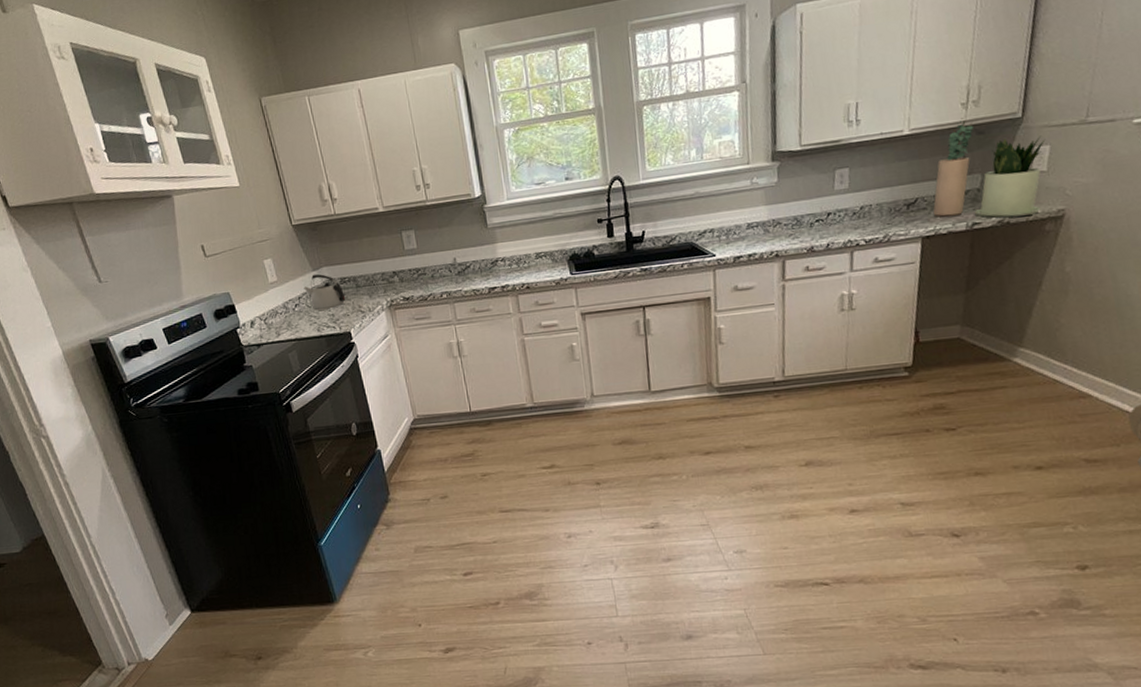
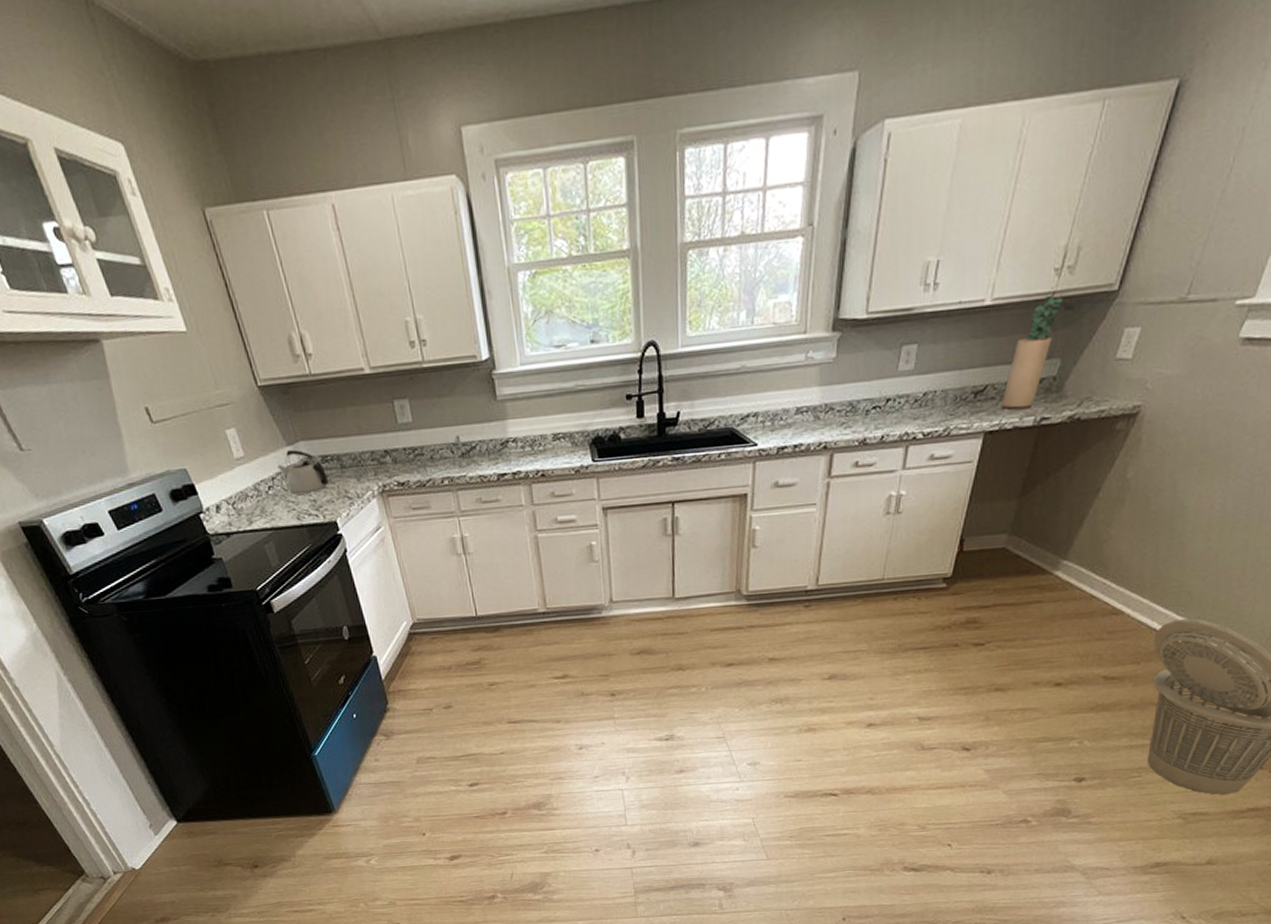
planter: present [974,135,1046,219] -> none [1045,314,1138,414]

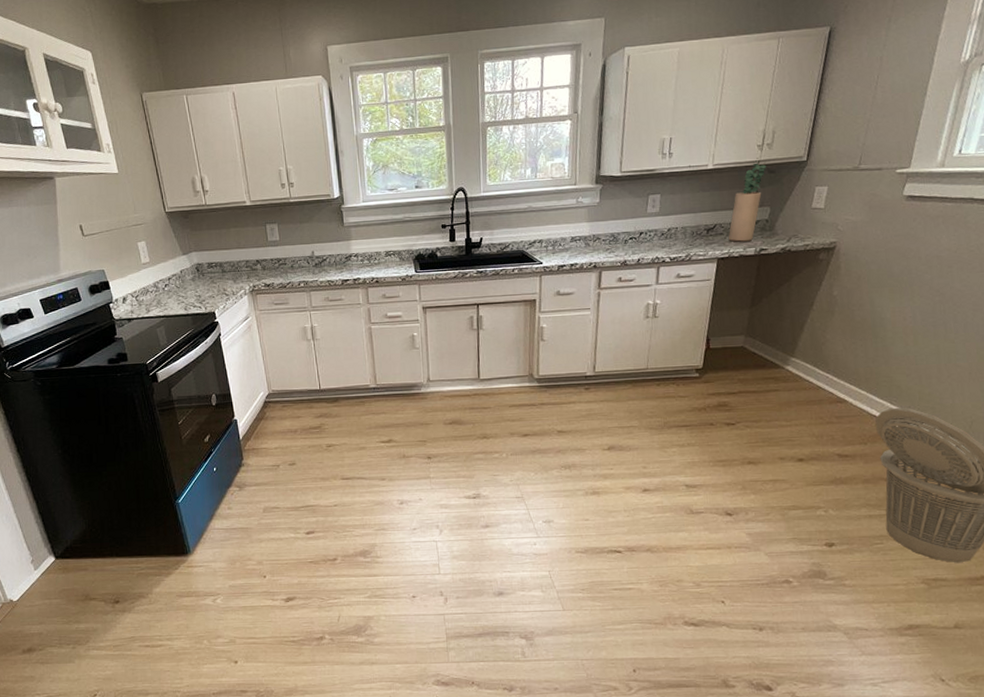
kettle: present [277,449,329,496] -> none [174,258,212,292]

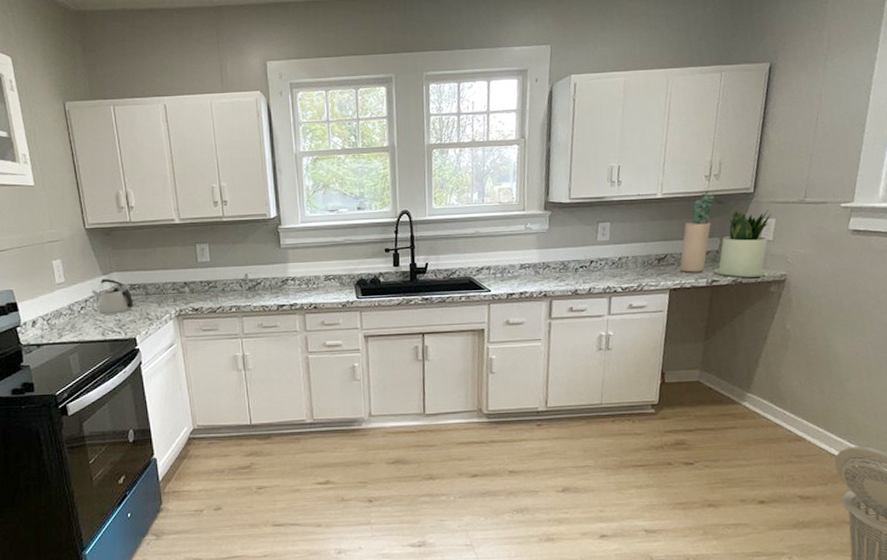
kettle: none [174,258,212,292] -> present [92,278,134,316]
planter: none [762,178,825,247] -> present [713,210,772,279]

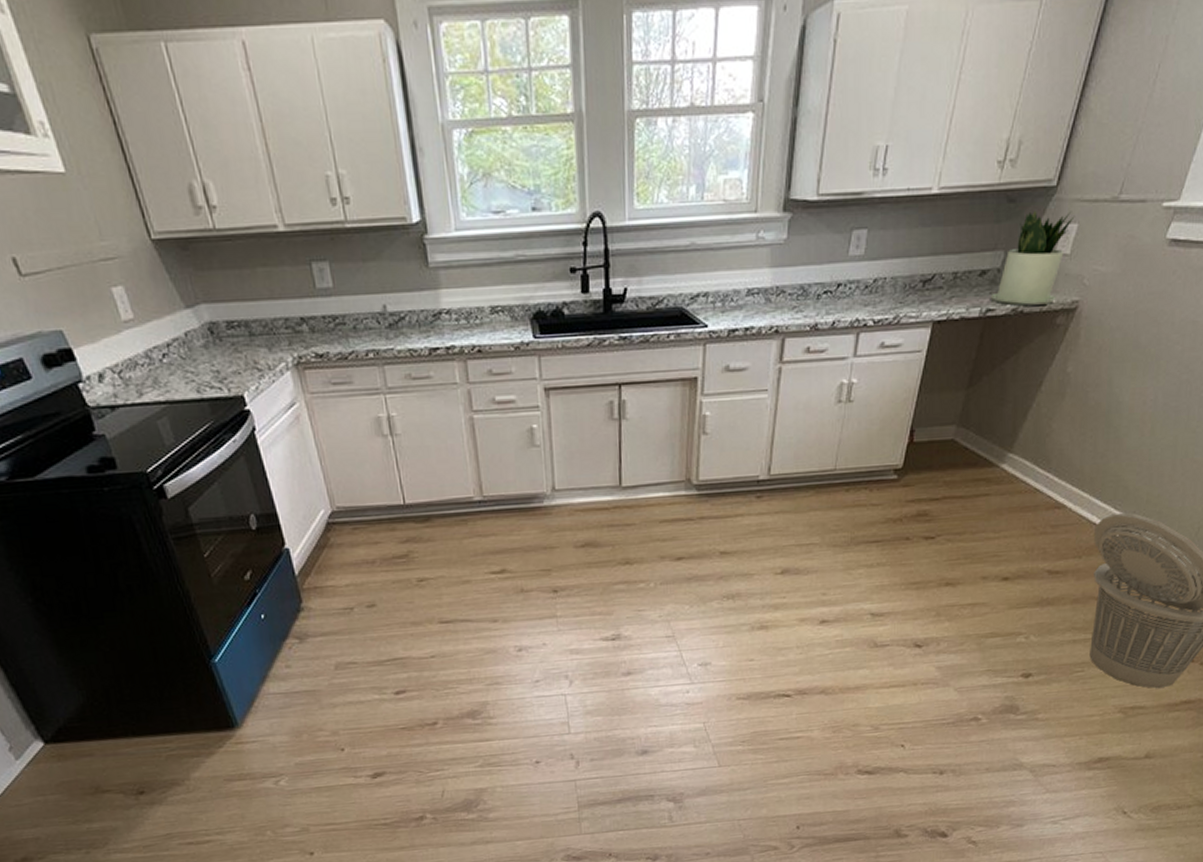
kettle: present [92,278,134,316] -> none [174,312,236,366]
vase: present [679,188,715,274] -> none [948,179,1007,301]

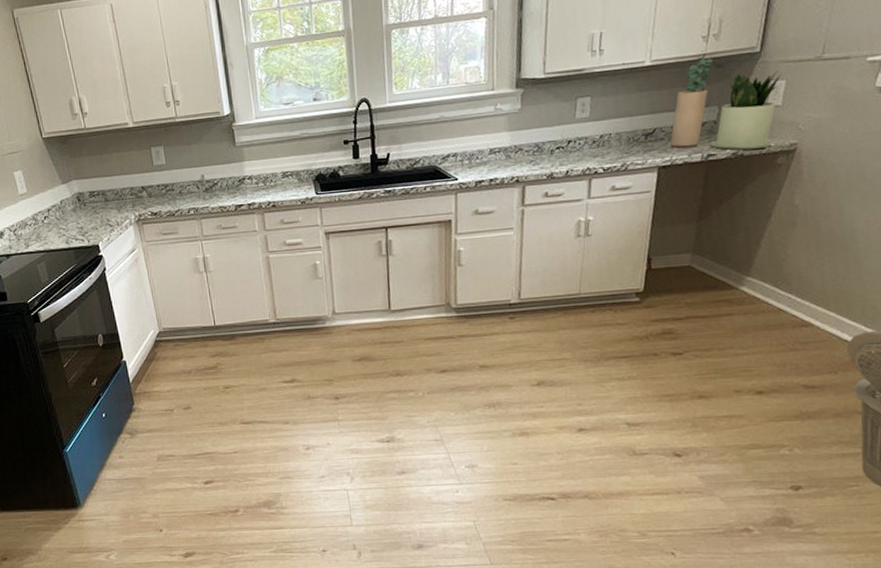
vase: none [948,179,1007,301] -> present [670,51,714,148]

